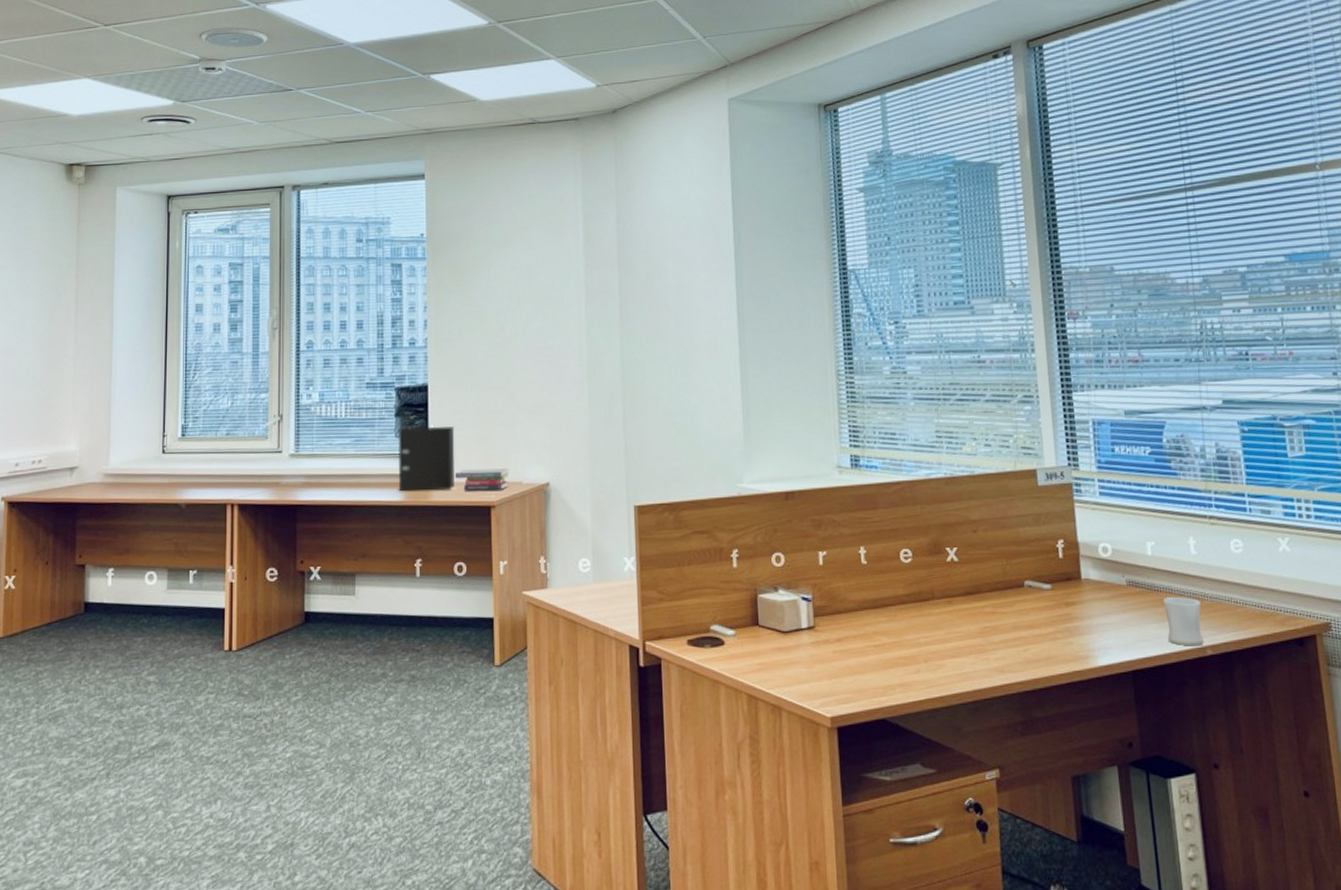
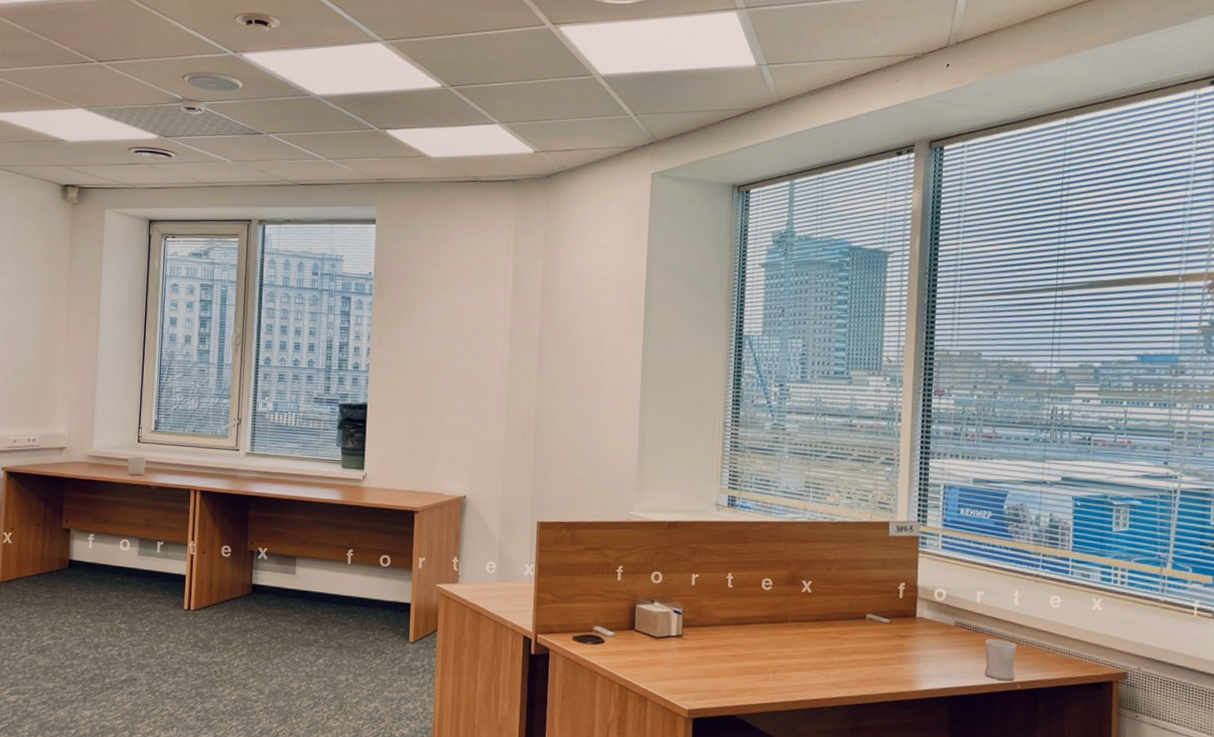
mug: none [151,471,173,493] -> present [128,457,146,476]
binder: present [397,427,455,492] -> none [337,439,388,495]
books: present [455,468,510,491] -> none [386,479,433,498]

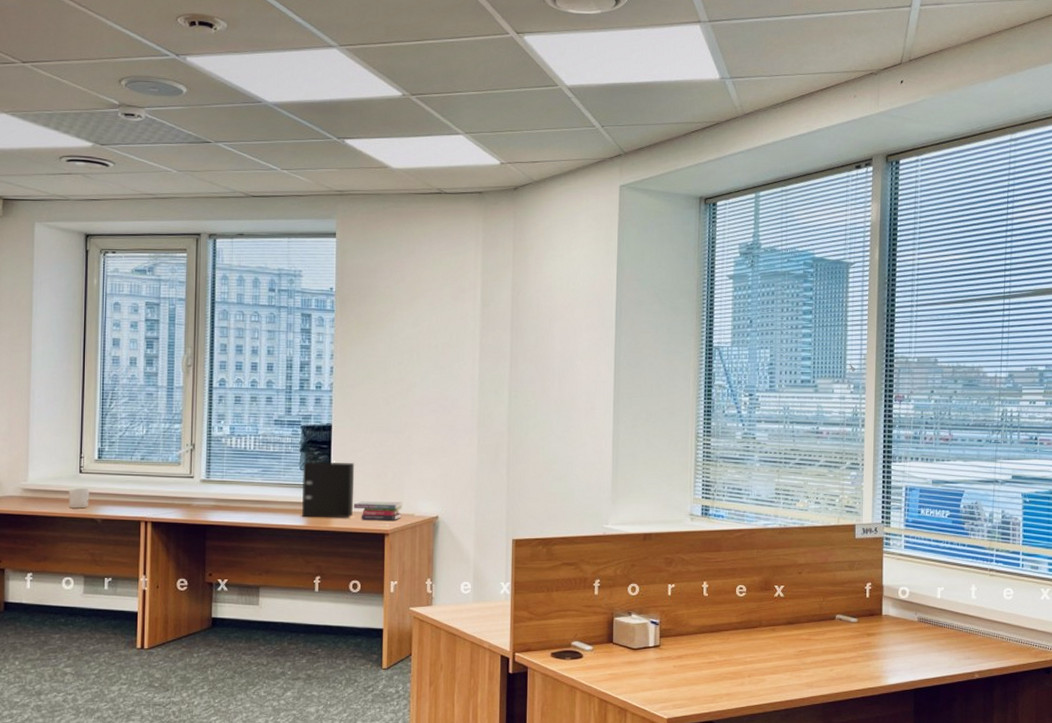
binder: none [337,439,388,495] -> present [302,462,355,518]
books: none [386,479,433,498] -> present [354,501,403,520]
mug: present [984,639,1018,681] -> none [945,632,975,671]

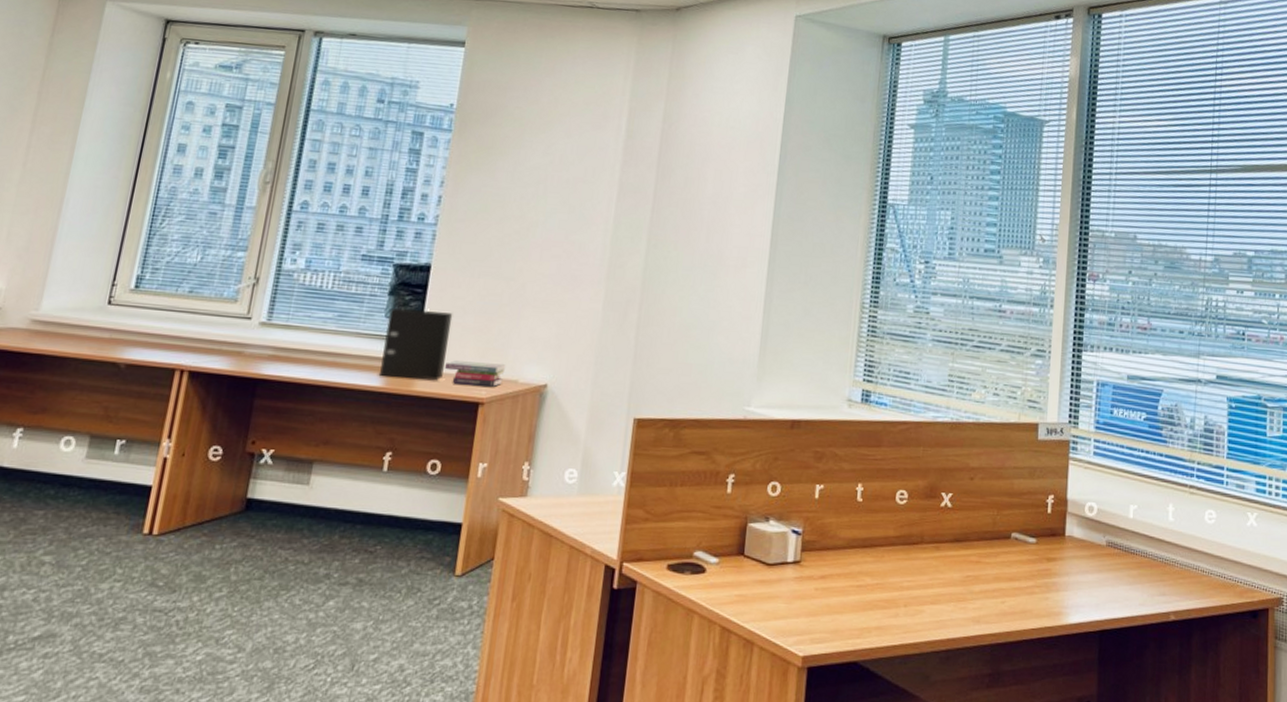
mug: present [69,489,90,509] -> none [86,323,117,350]

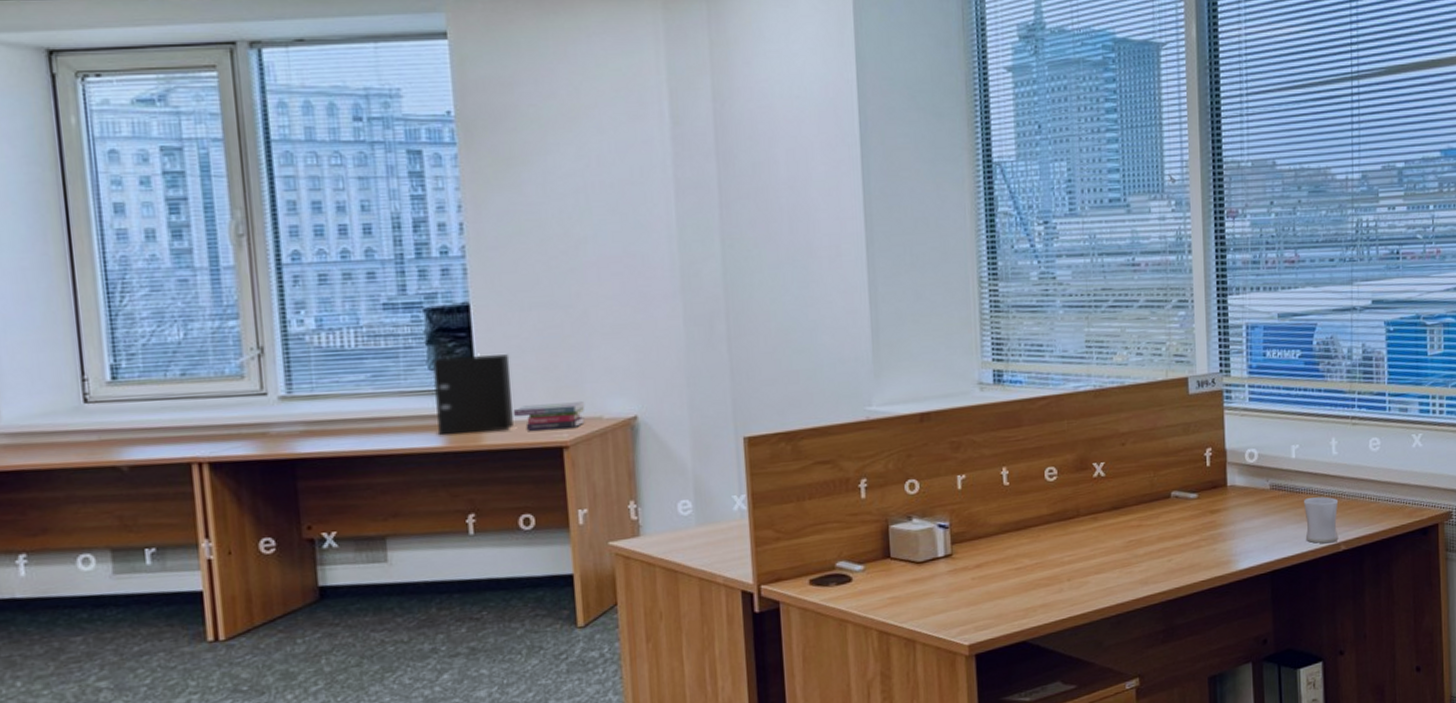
mug: none [1136,561,1172,611] -> present [1303,496,1339,543]

